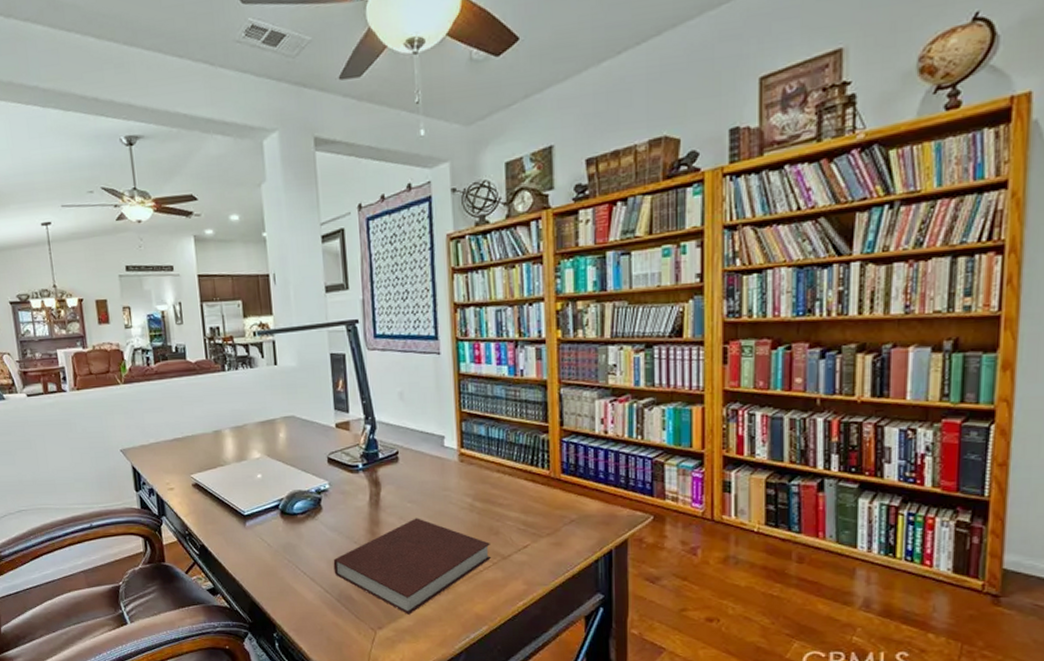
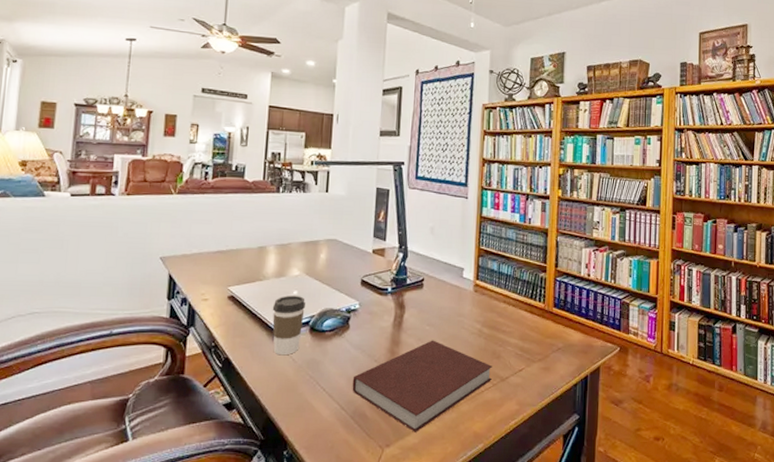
coffee cup: none [238,479,273,541] -> present [272,296,305,356]

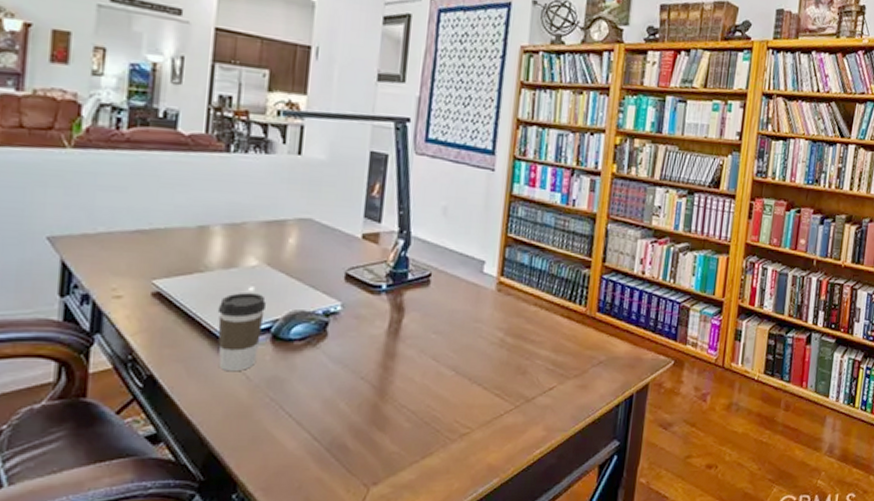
notebook: present [352,340,493,432] -> none [328,351,515,466]

